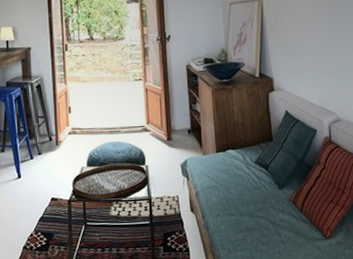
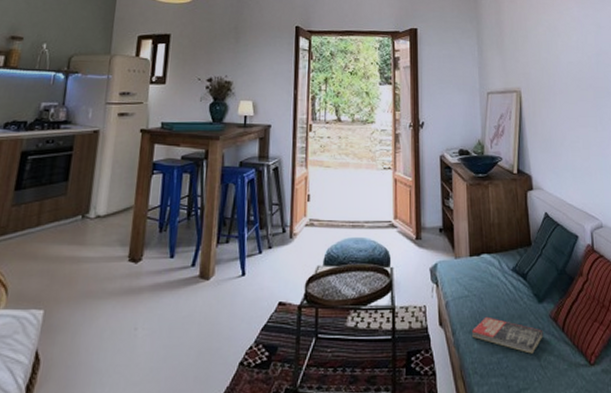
book: none [219,202,284,231] -> present [471,316,543,354]

